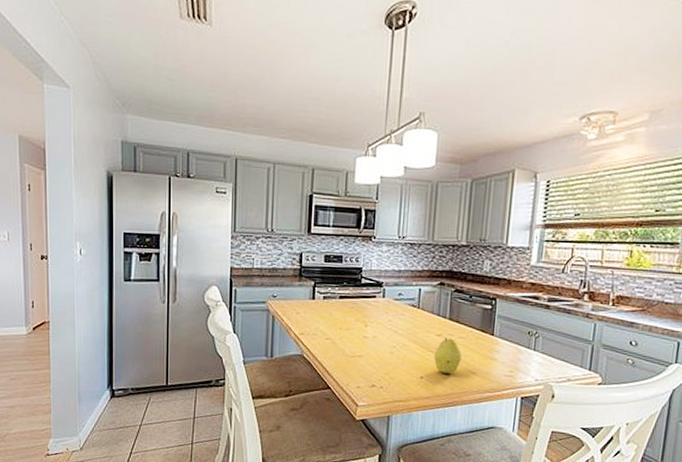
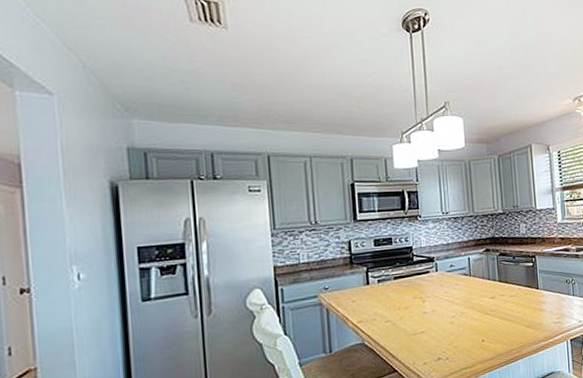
fruit: present [433,338,462,374] -> none [490,298,515,332]

